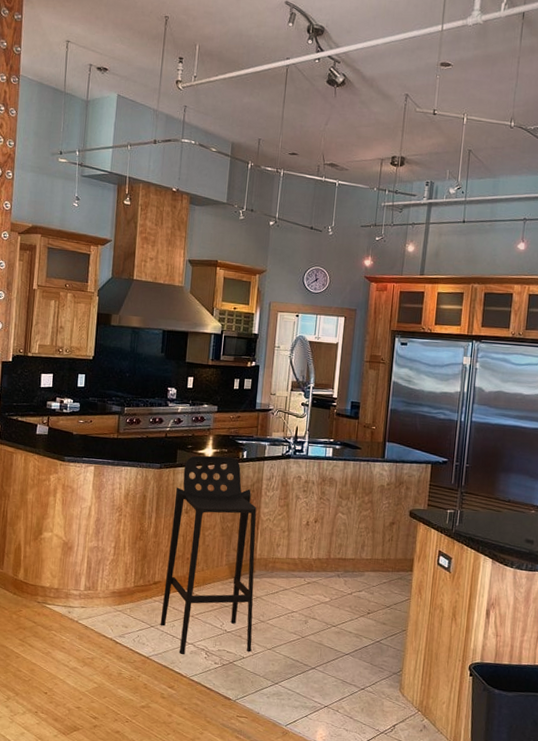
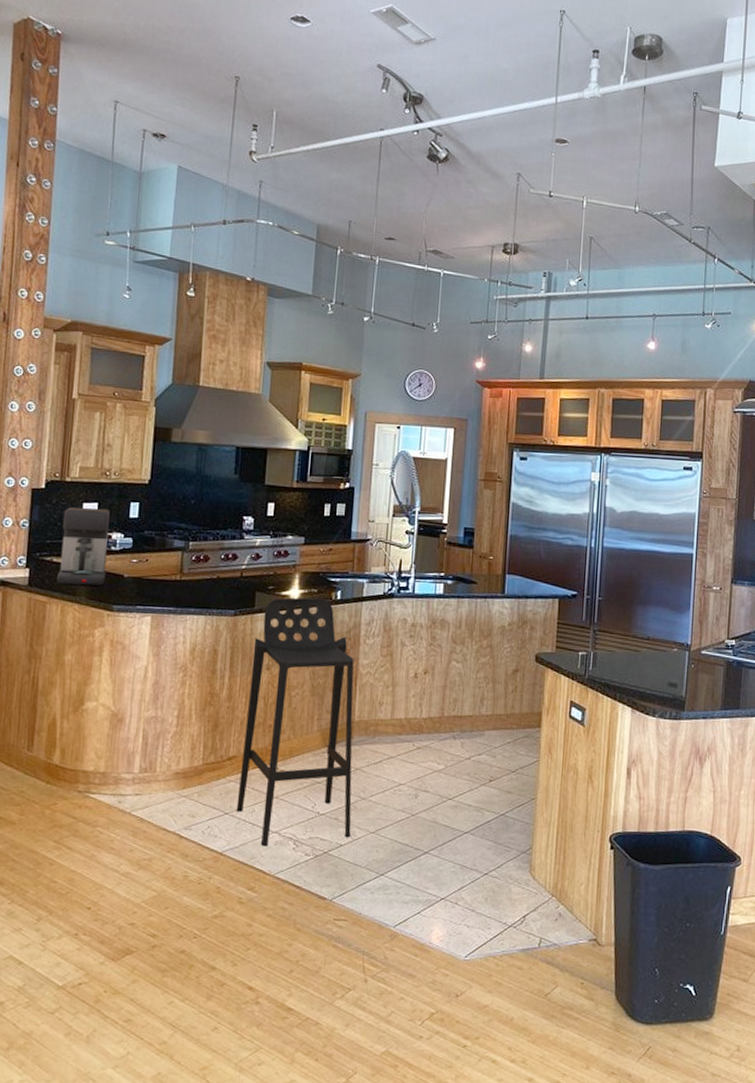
coffee maker: none [21,377,62,441] -> present [57,507,110,586]

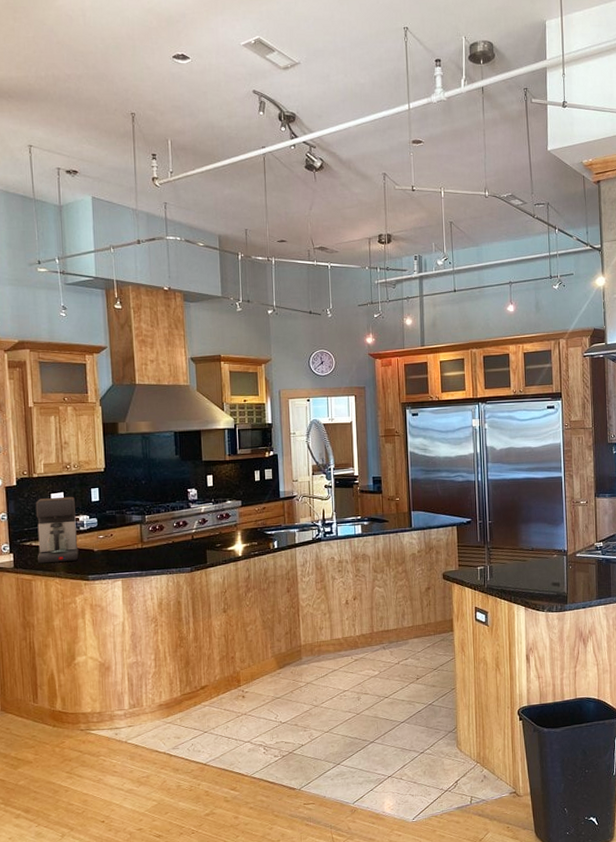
bar stool: present [236,597,354,846] -> none [210,549,309,754]

